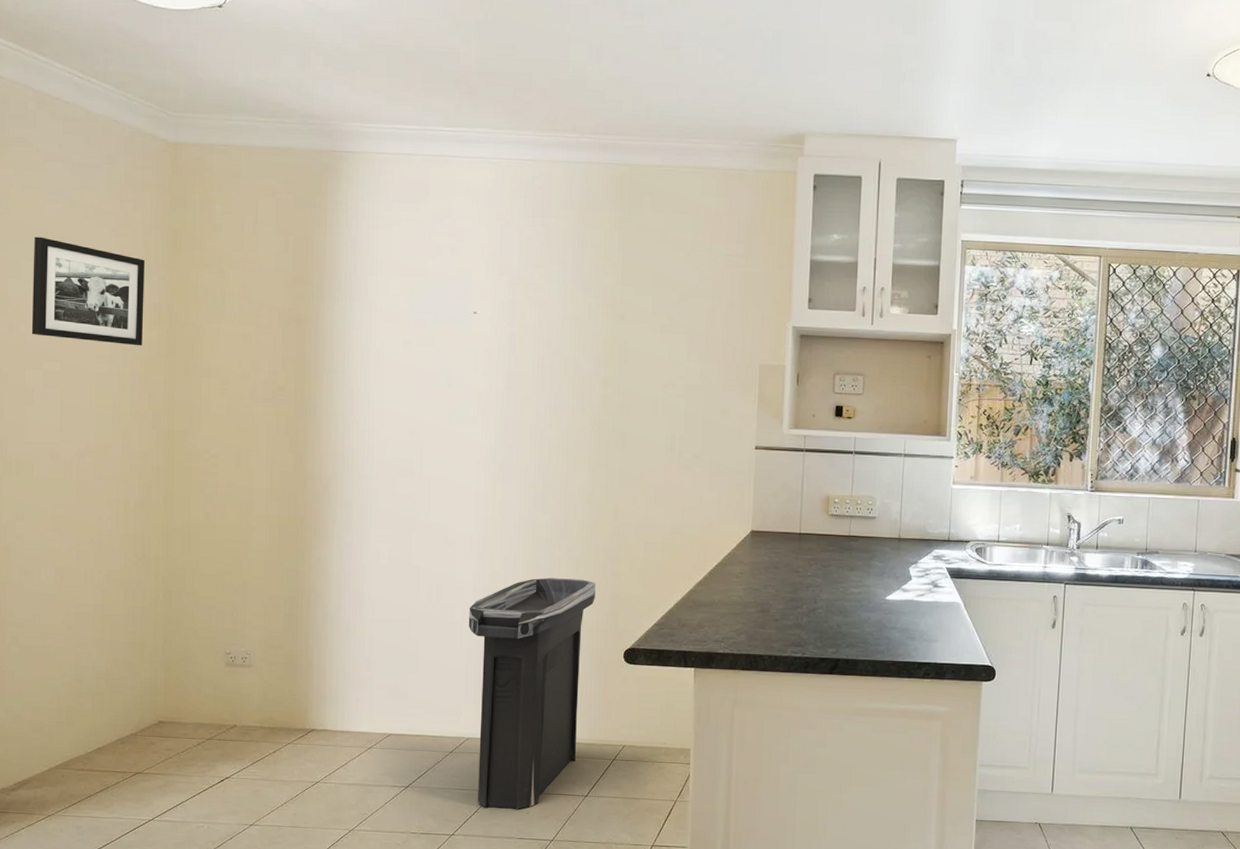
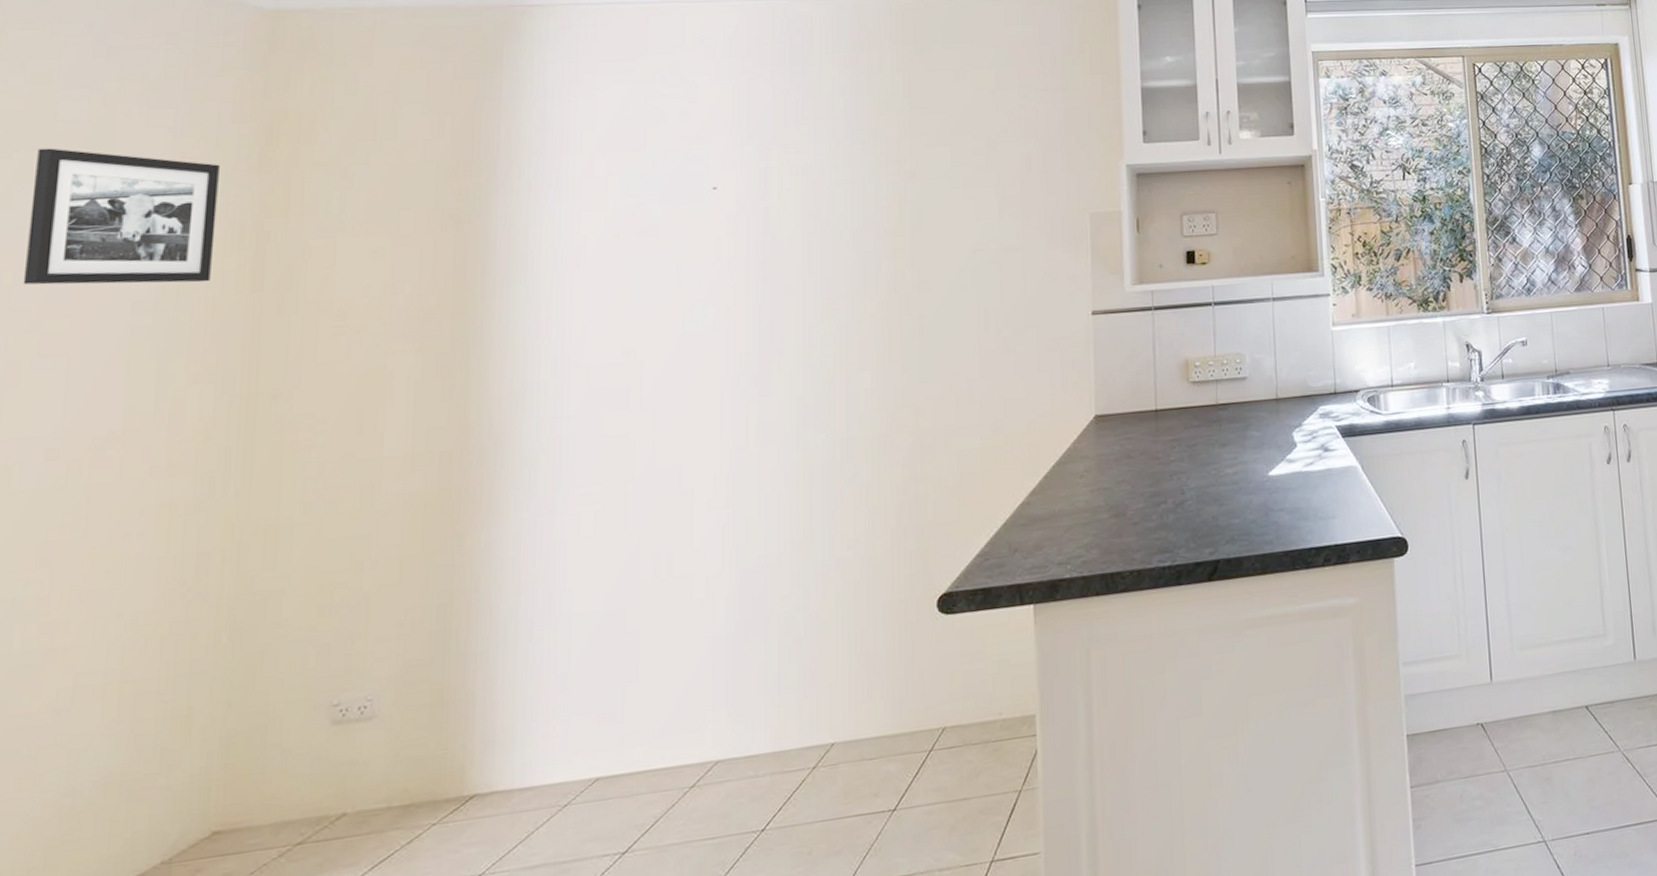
trash can: present [468,577,596,810] -> none [714,511,894,860]

